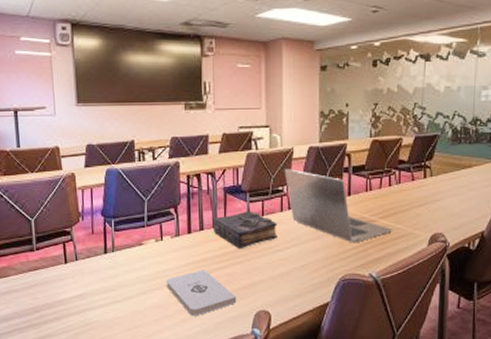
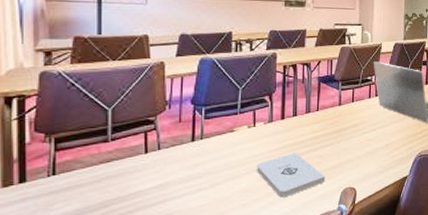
book: present [212,211,277,249] -> none [306,98,365,132]

